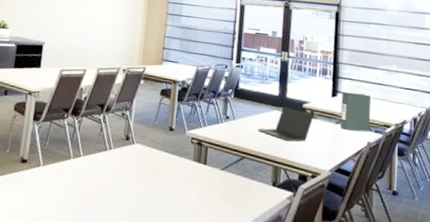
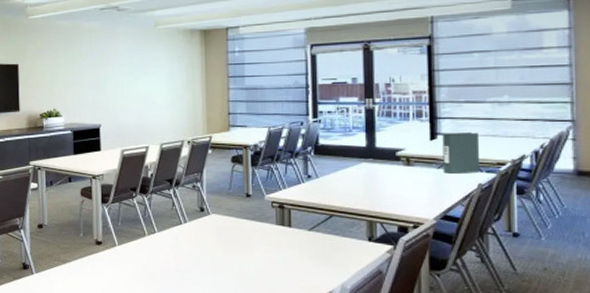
laptop: present [257,106,314,142] -> none [345,157,411,193]

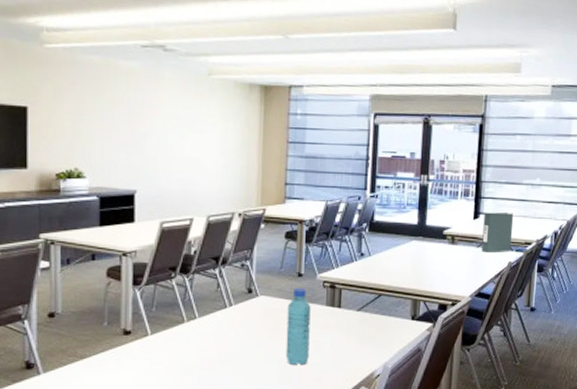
water bottle: none [238,207,262,280] -> present [285,287,311,365]

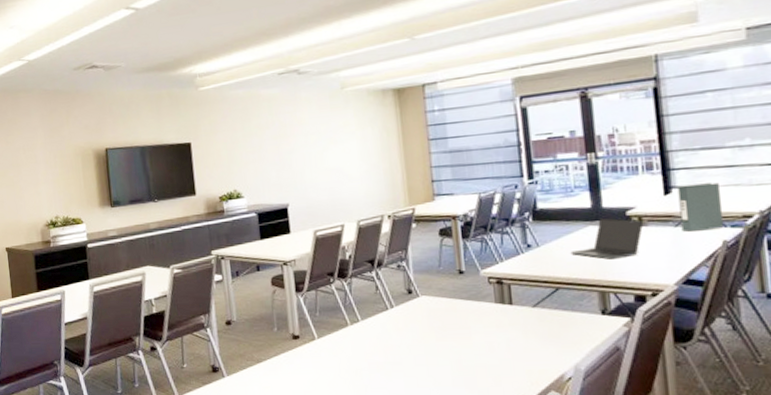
water bottle: present [285,287,311,365] -> none [452,285,484,367]
laptop: none [395,235,455,272] -> present [570,218,644,260]

